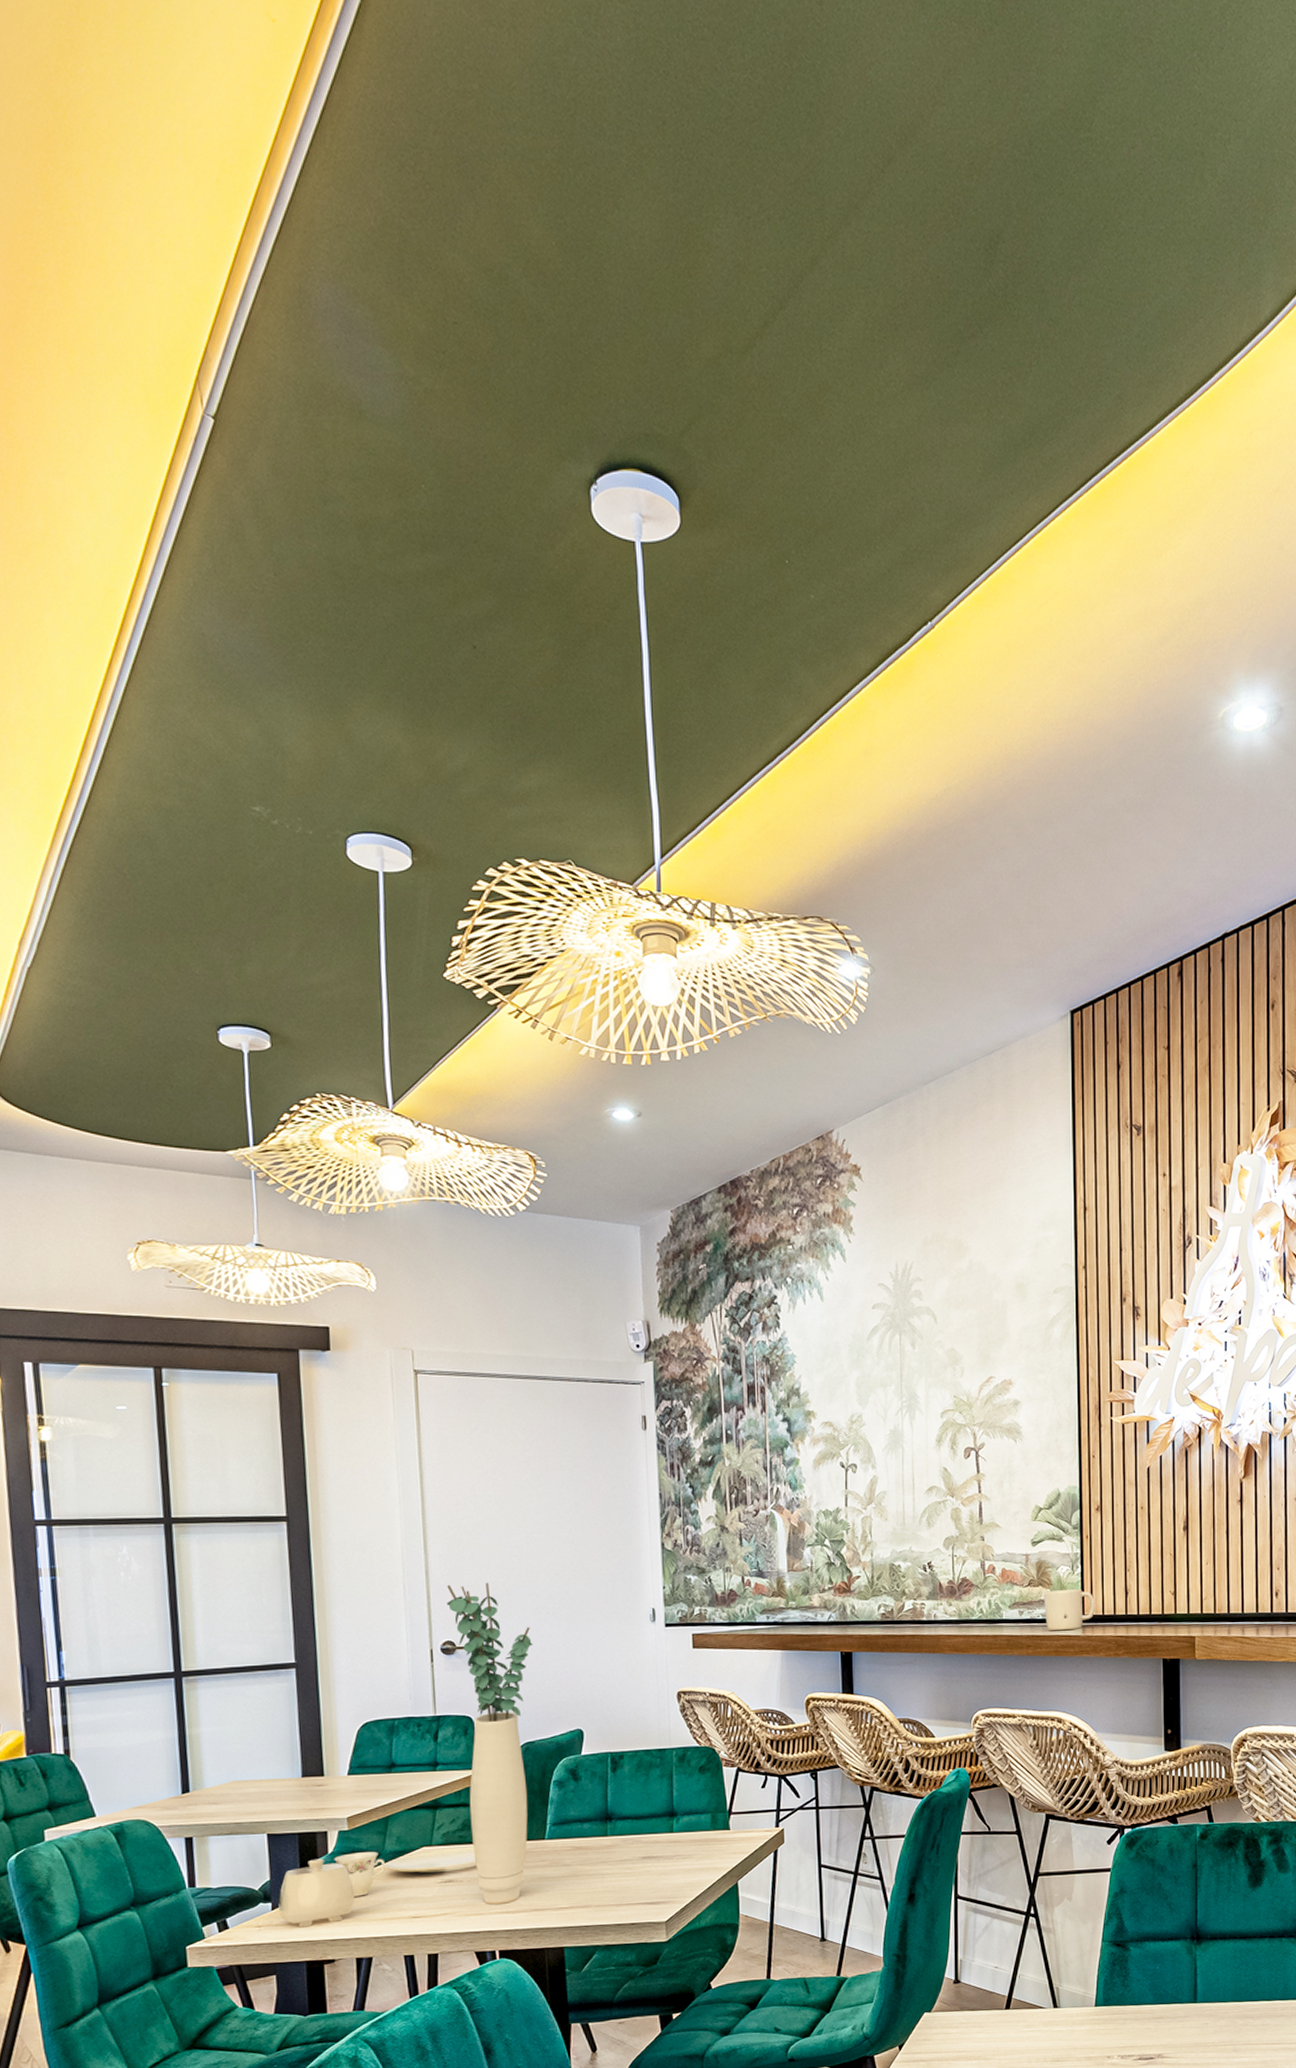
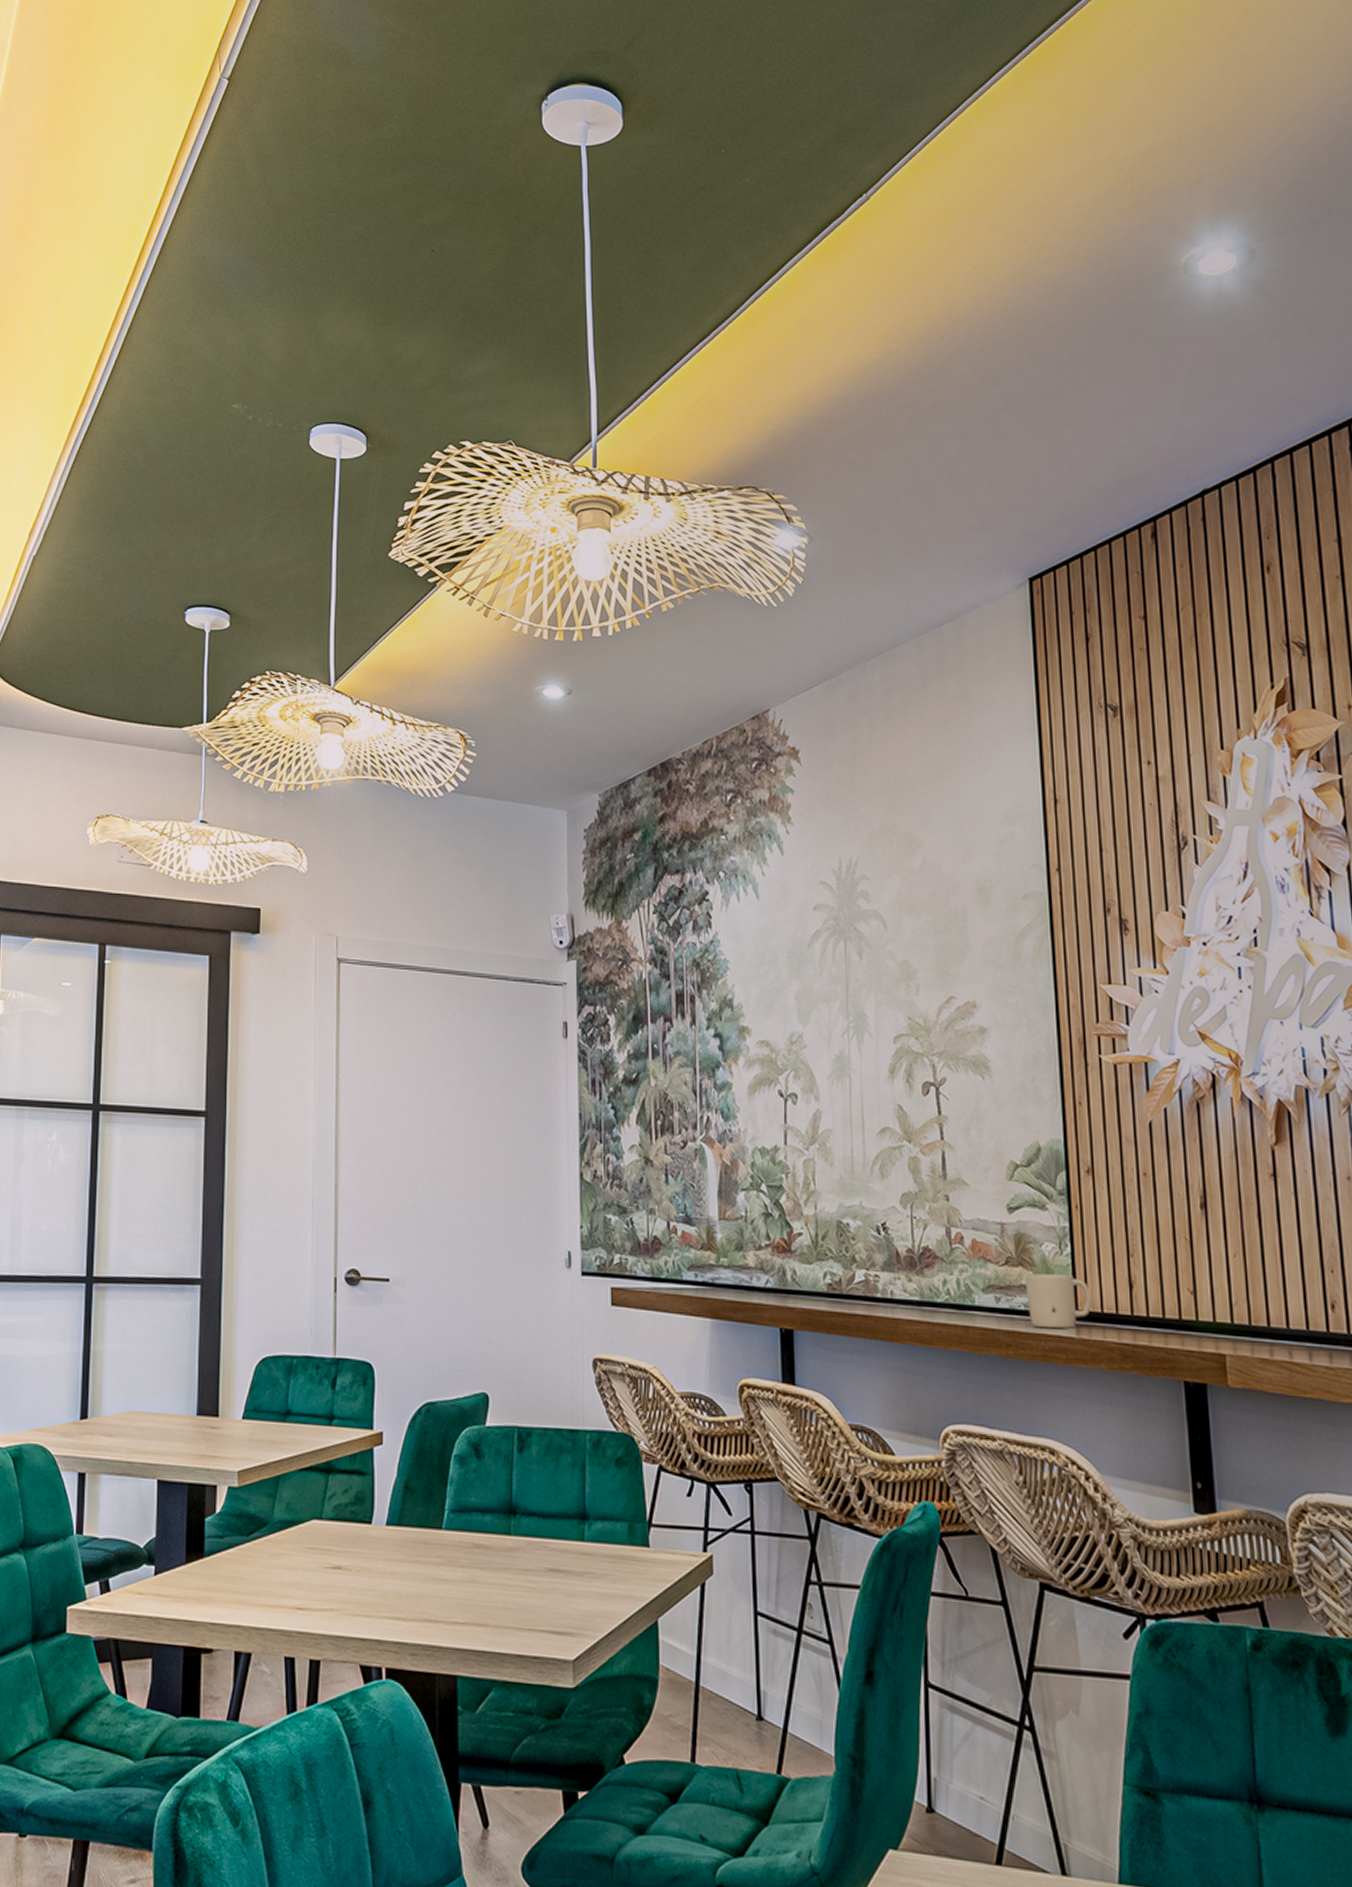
sugar bowl: present [278,1858,355,1928] -> none [161,1518,239,1603]
teacup: present [334,1852,386,1897] -> none [221,1516,273,1573]
plate: present [385,1846,477,1874] -> none [272,1525,368,1556]
vase: present [446,1582,534,1906] -> none [354,1203,440,1608]

